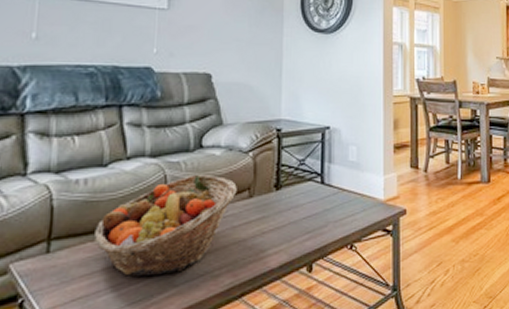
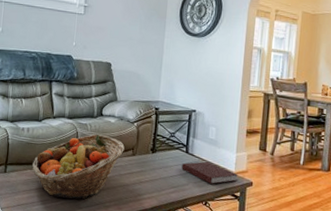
notebook: none [317,191,388,220] -> present [182,161,238,184]

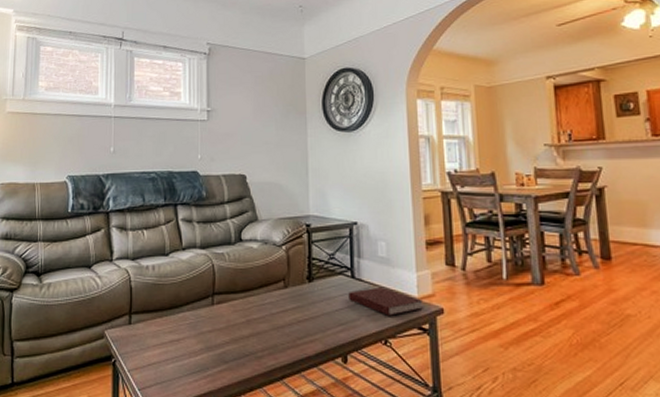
fruit basket: present [32,134,125,199] -> none [162,264,273,351]

